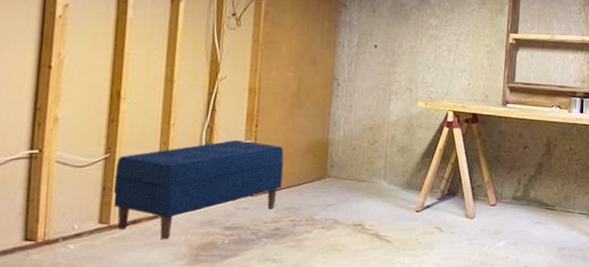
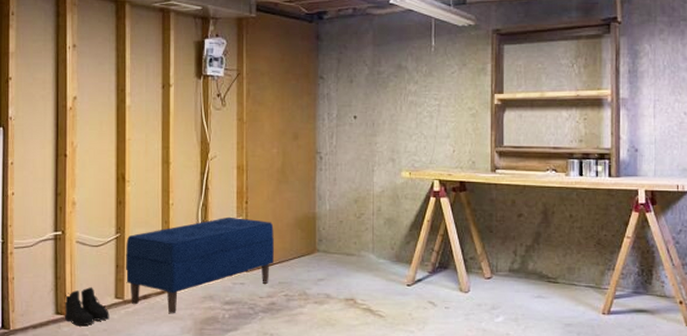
boots: none [36,210,91,254] -> present [64,286,110,326]

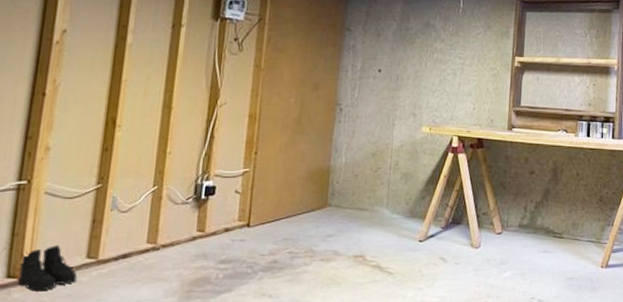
bench: present [125,216,274,314] -> none [103,167,284,275]

